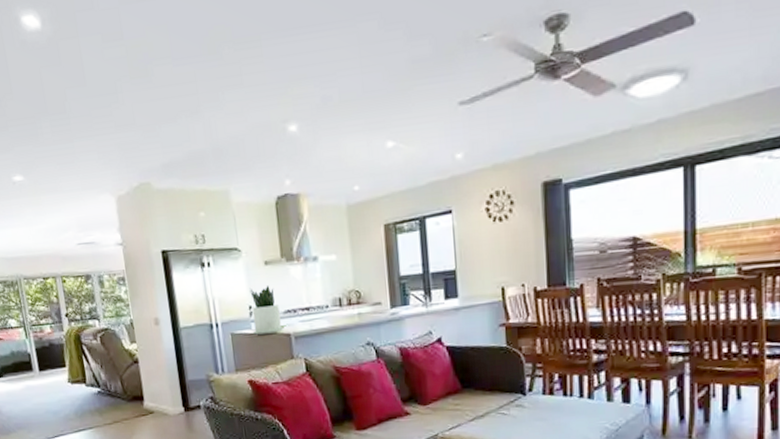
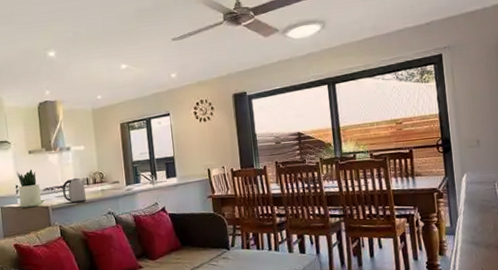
kettle: none [308,297,339,331] -> present [62,178,87,204]

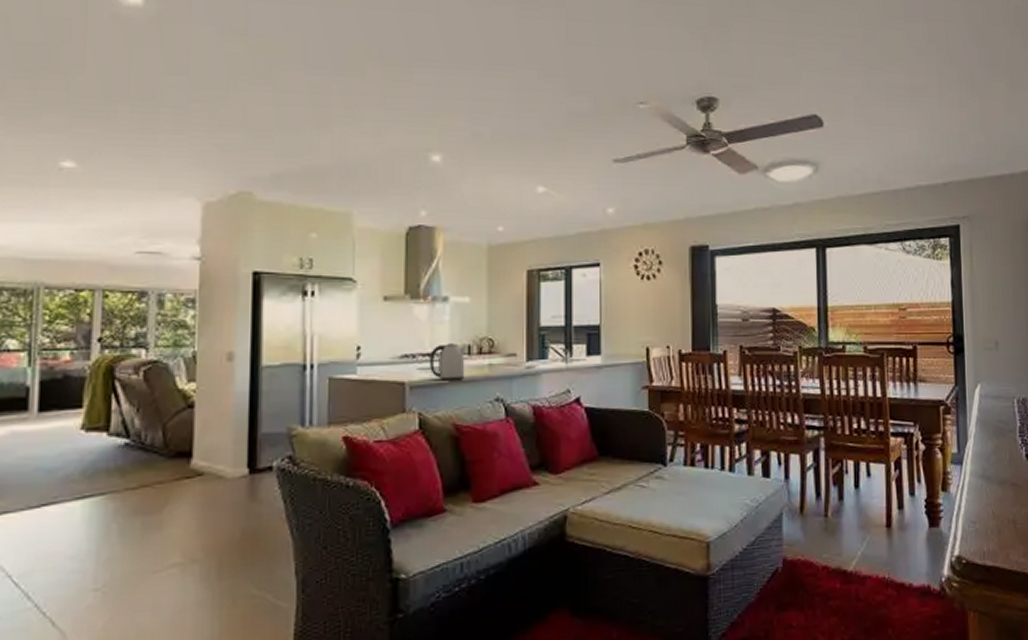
planter: present [16,169,44,209] -> none [356,323,398,383]

